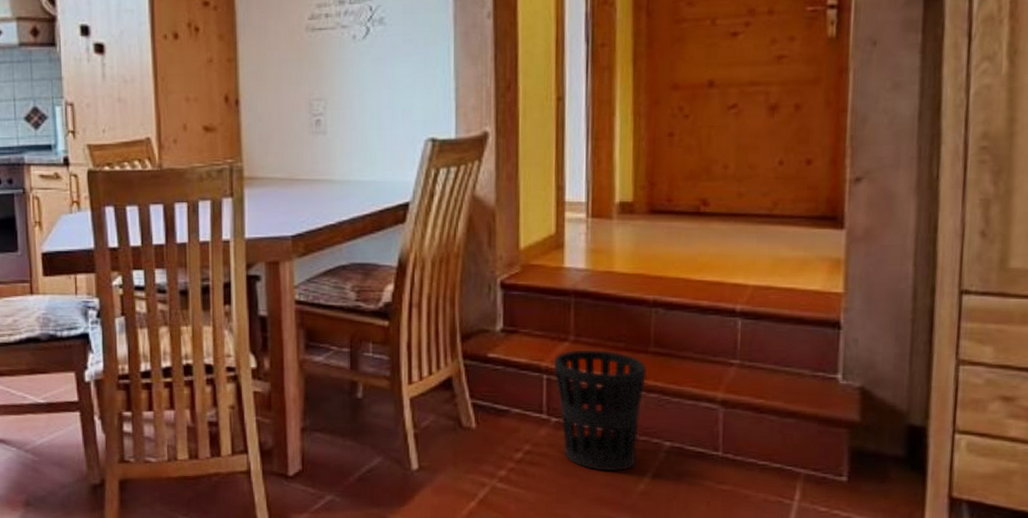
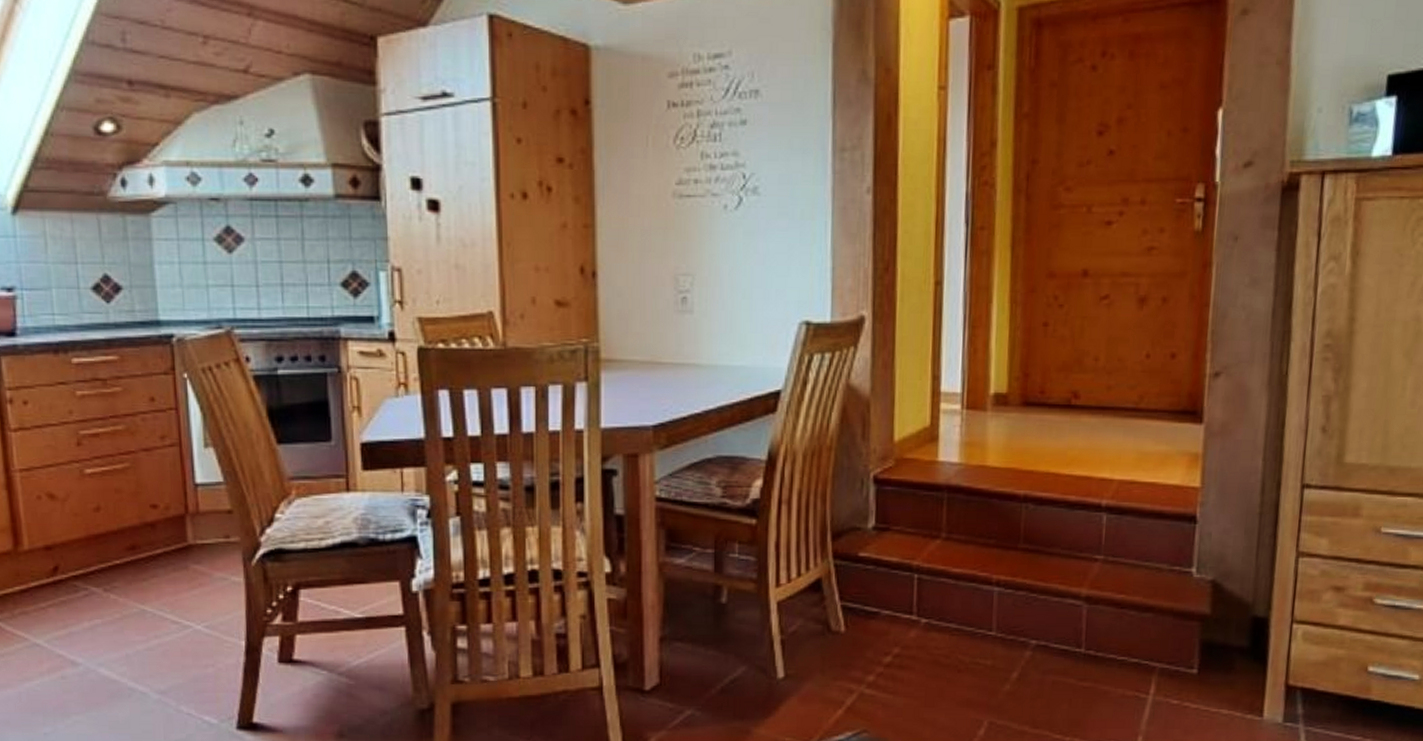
wastebasket: present [554,349,648,472] -> none [925,547,1017,673]

